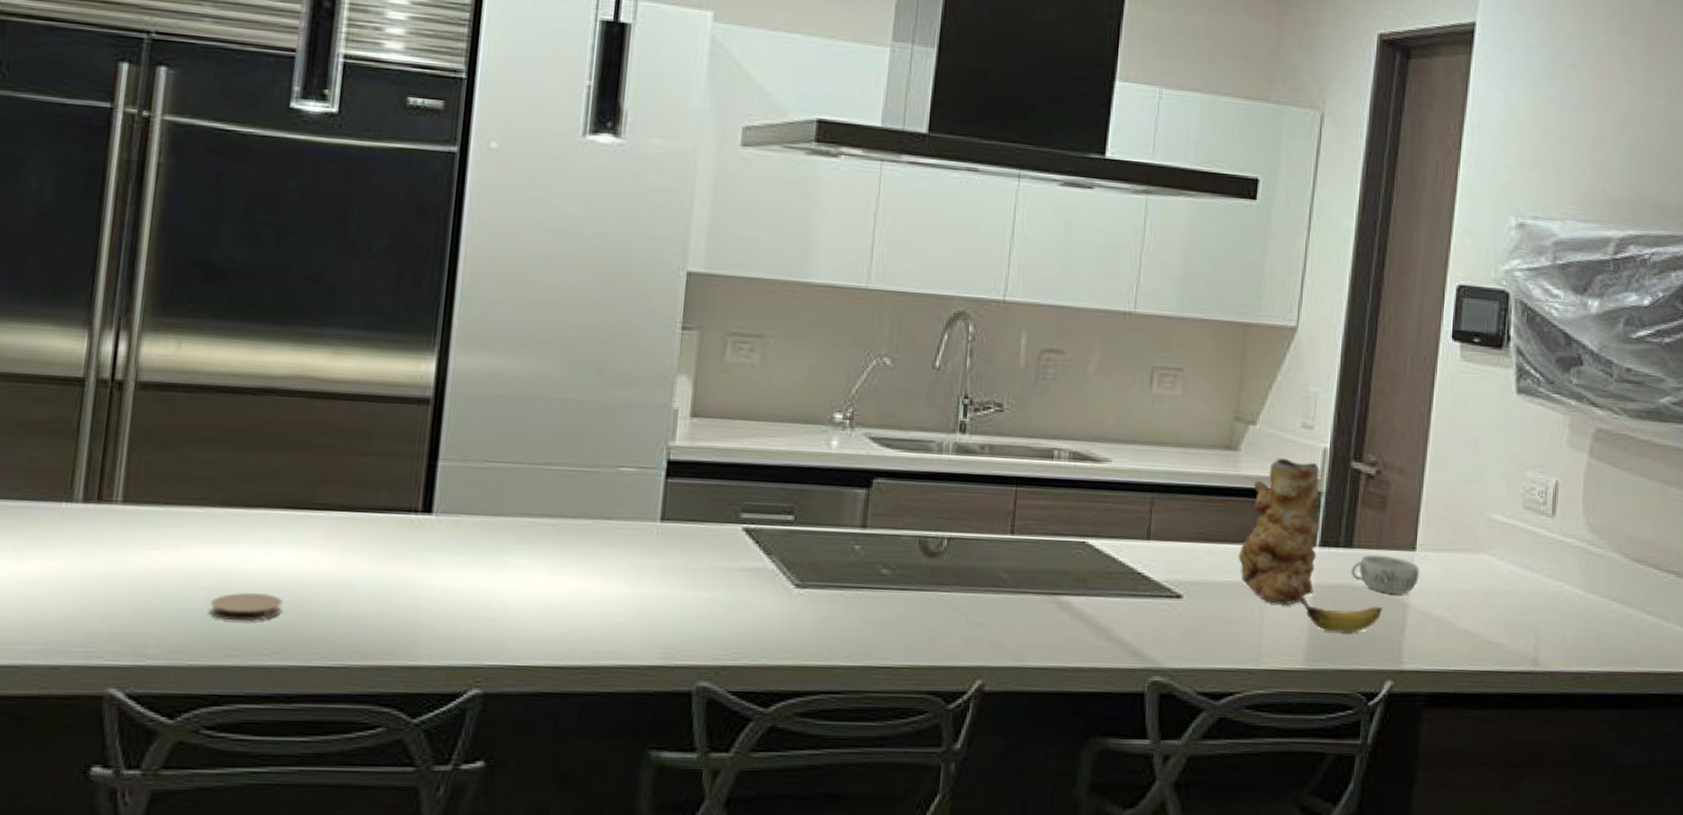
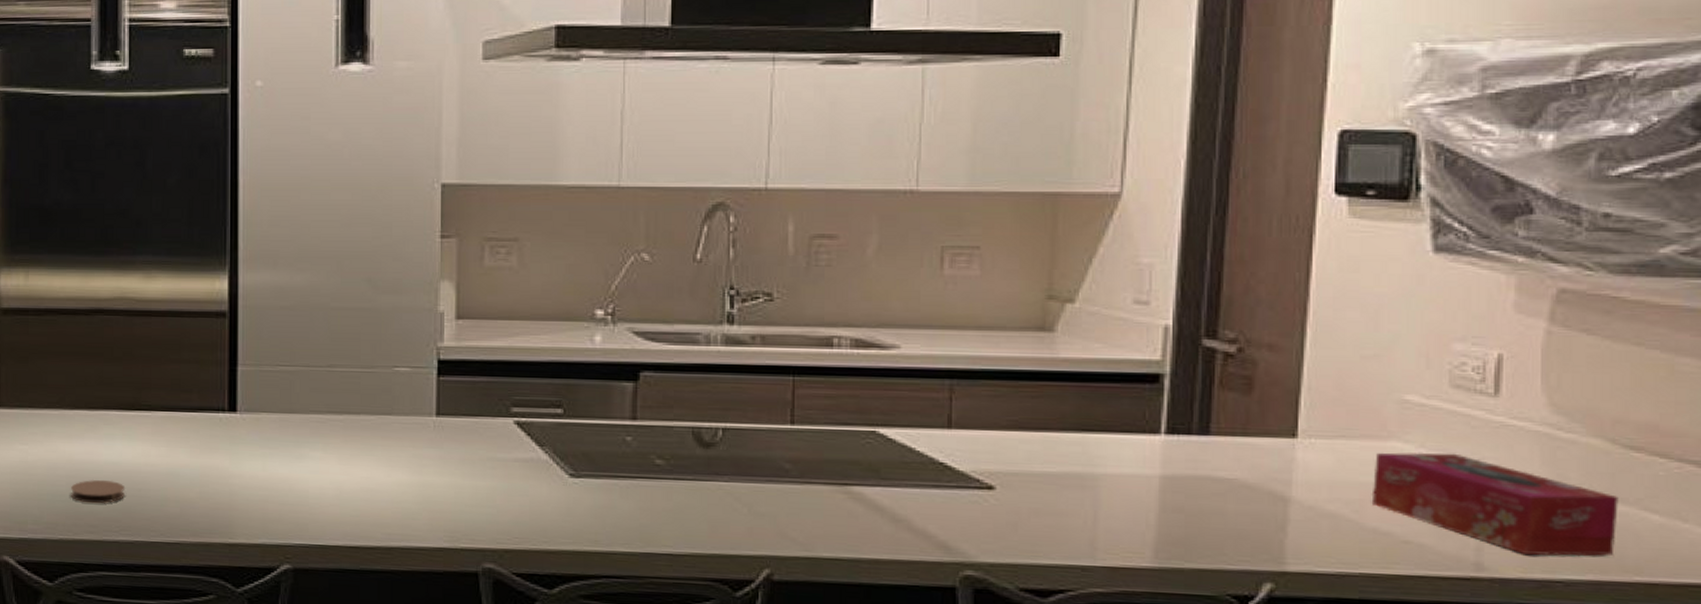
vase: present [1238,457,1320,605] -> none [1061,337,1164,498]
banana: present [1300,599,1382,634] -> none [1144,491,1254,530]
decorative bowl: present [1351,554,1419,594] -> none [1209,442,1303,487]
tissue box: none [1466,563,1628,652] -> present [1373,452,1618,557]

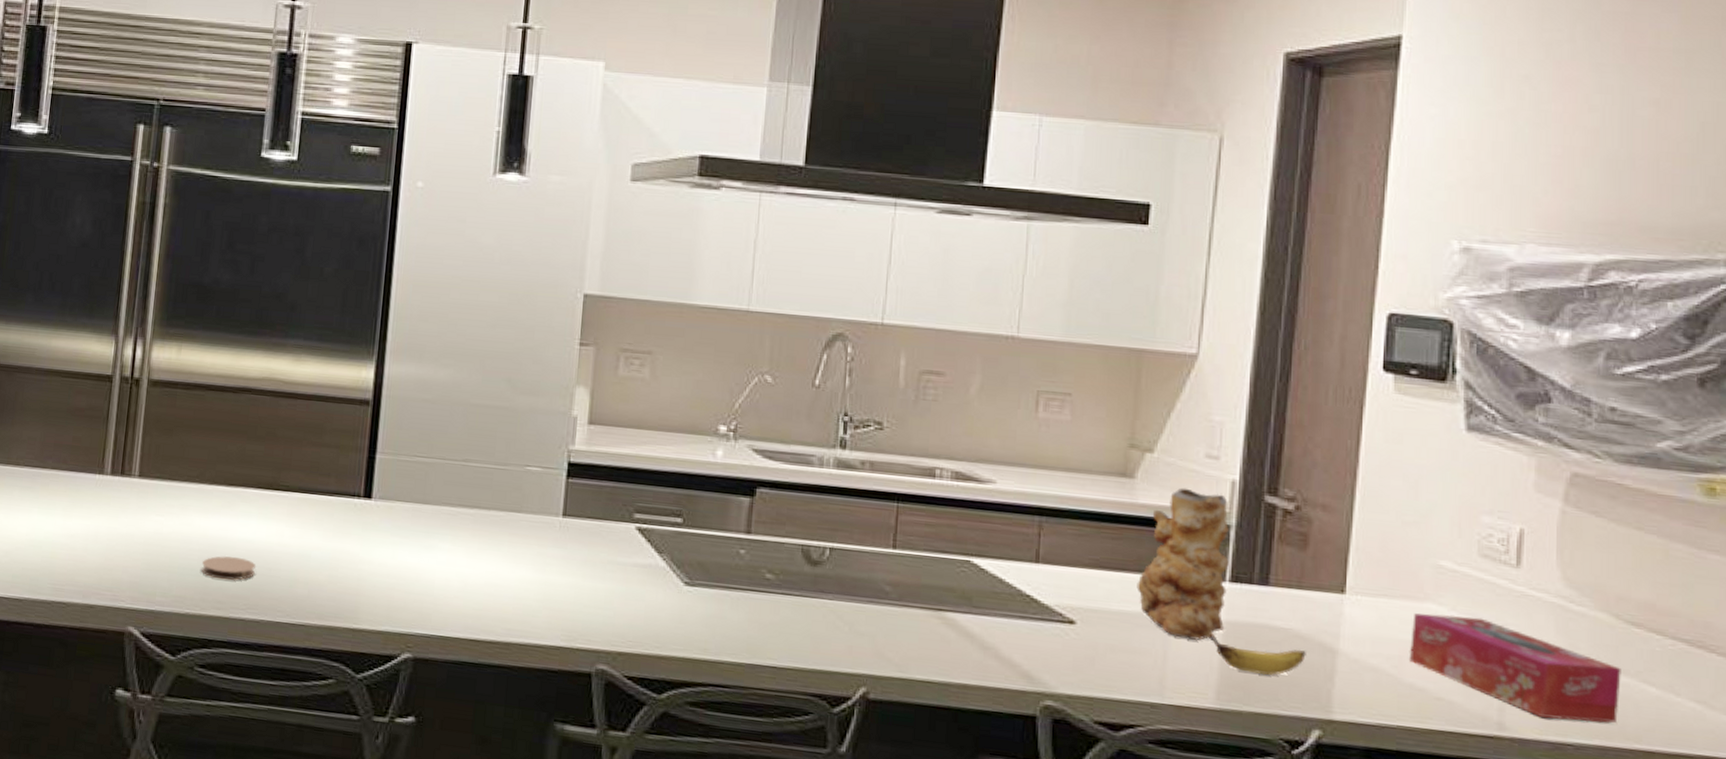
vase: none [1061,337,1164,498] -> present [1136,487,1229,640]
banana: none [1144,491,1254,530] -> present [1209,634,1306,675]

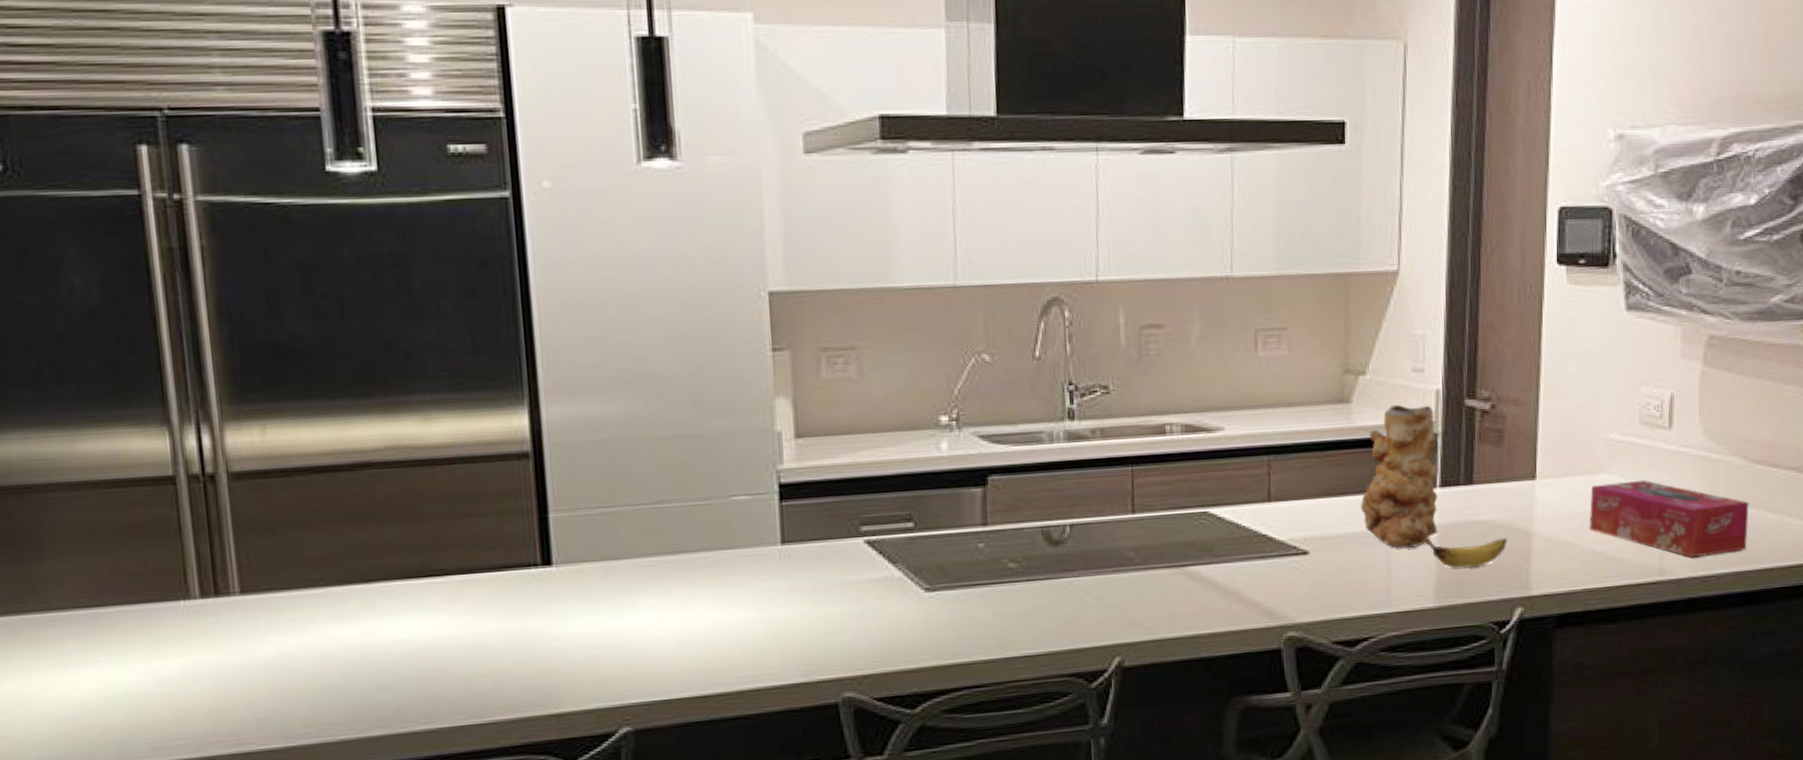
coaster: present [201,556,256,580] -> none [348,663,421,693]

